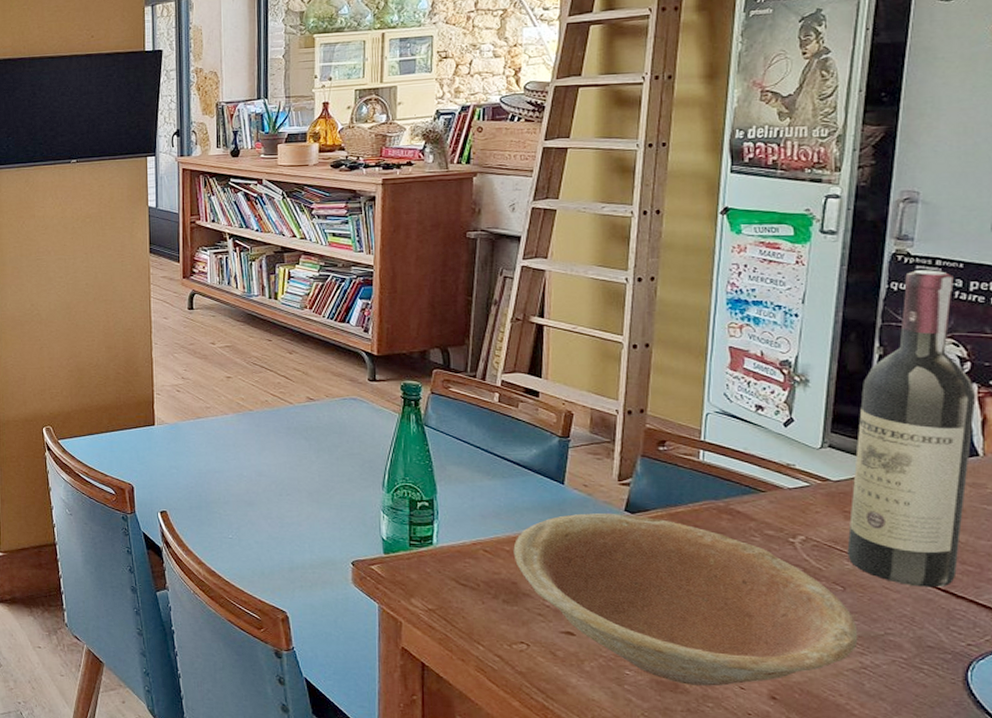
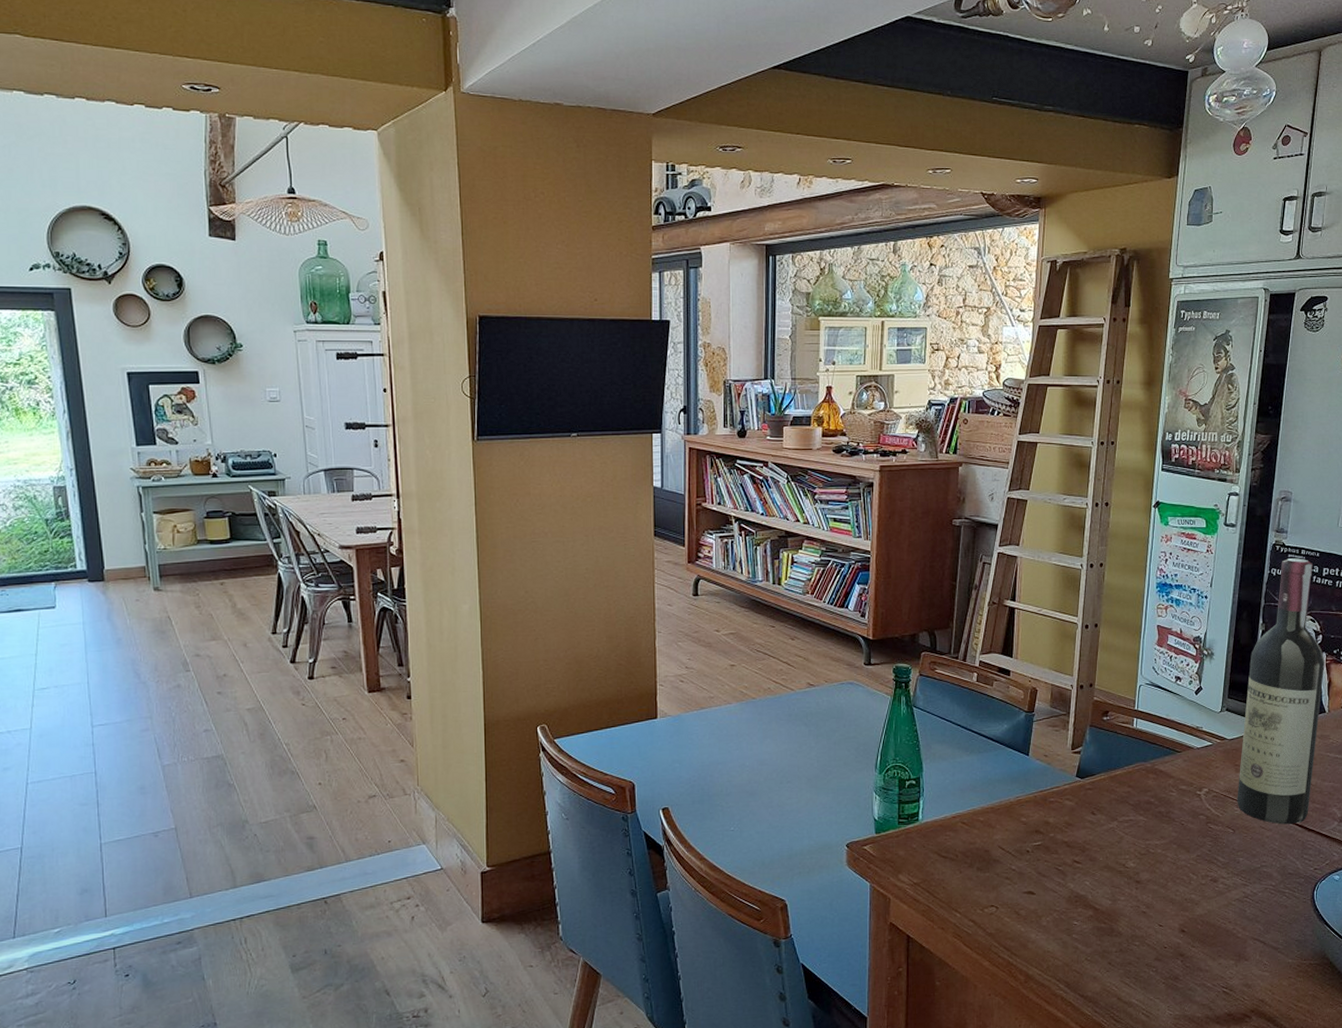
bowl: present [513,513,858,686] -> none [986,780,1243,928]

